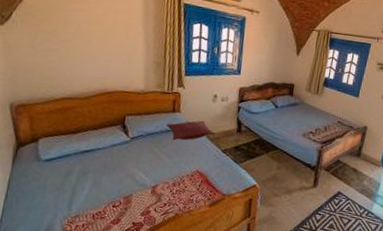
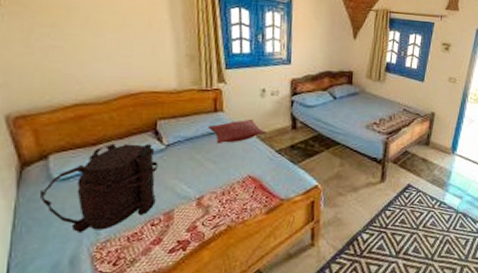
backpack: none [28,133,123,207] -> present [39,143,158,232]

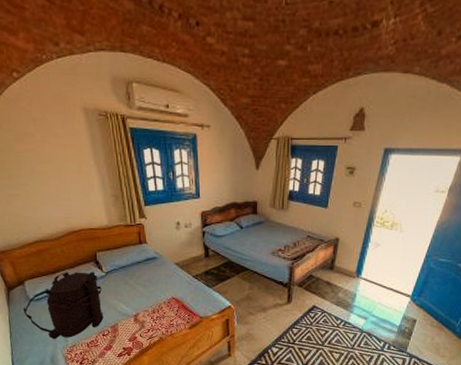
pillow: present [208,119,267,143] -> none [136,249,184,270]

